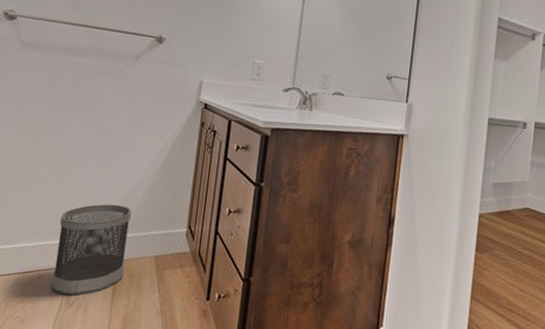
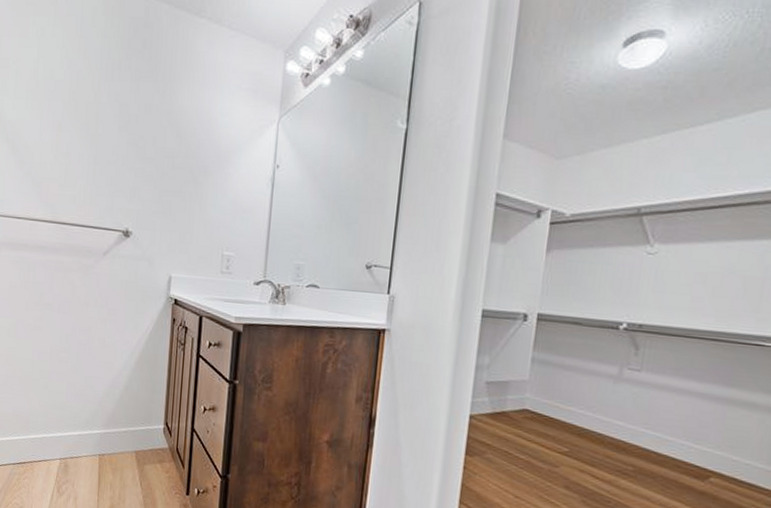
wastebasket: present [51,204,132,296] -> none [43,400,111,486]

